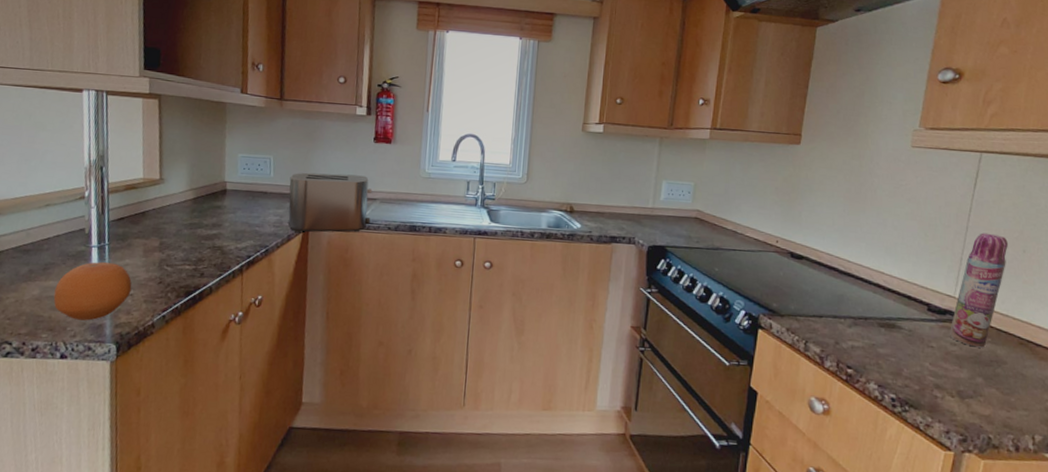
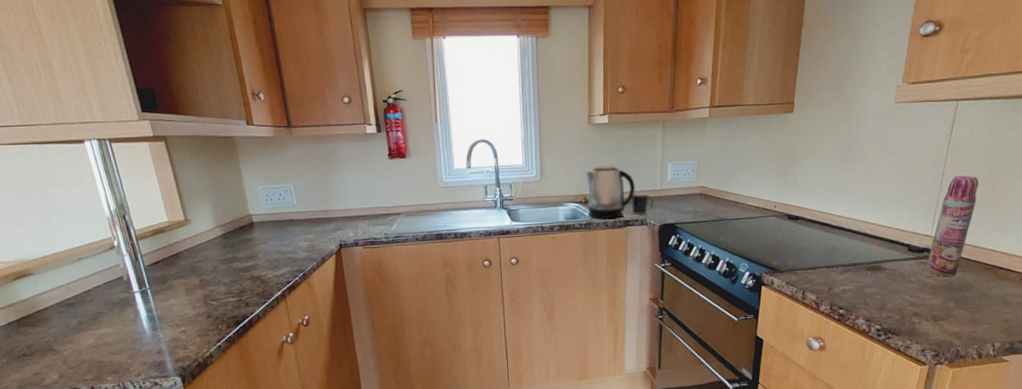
fruit: present [53,262,132,321] -> none [108,305,183,361]
toaster: present [287,172,373,233] -> none [313,192,398,255]
kettle: none [572,175,626,235] -> present [586,165,635,221]
mug: none [620,208,644,232] -> present [631,192,654,215]

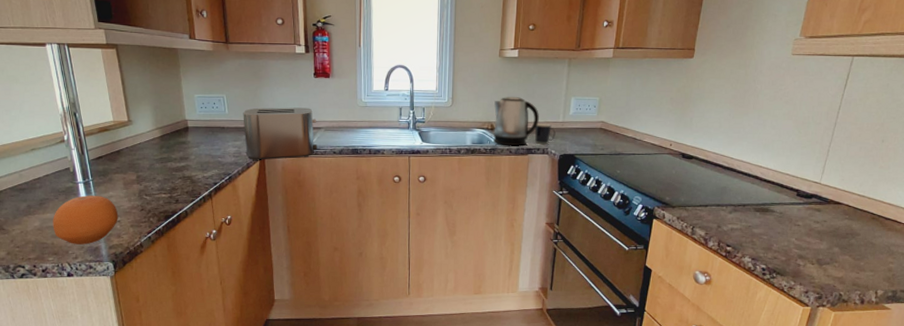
fruit: none [108,305,183,361] -> present [53,195,118,245]
toaster: none [313,192,398,255] -> present [243,107,317,161]
whipped cream can: present [926,175,978,277] -> none [813,127,870,224]

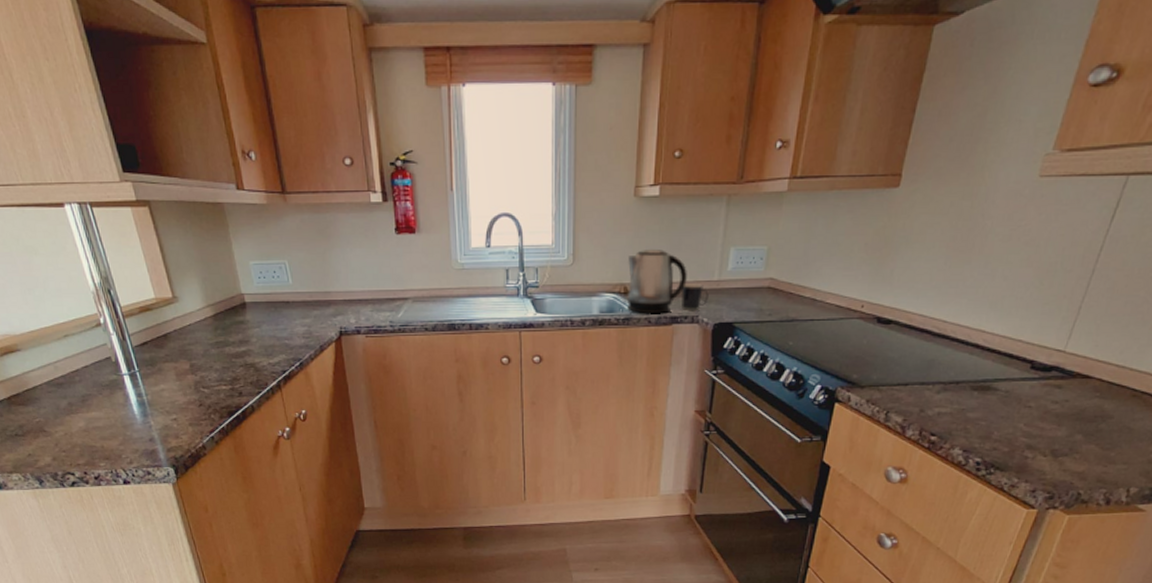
fruit: present [53,195,118,245] -> none [99,390,174,447]
toaster: present [243,107,317,161] -> none [310,273,405,343]

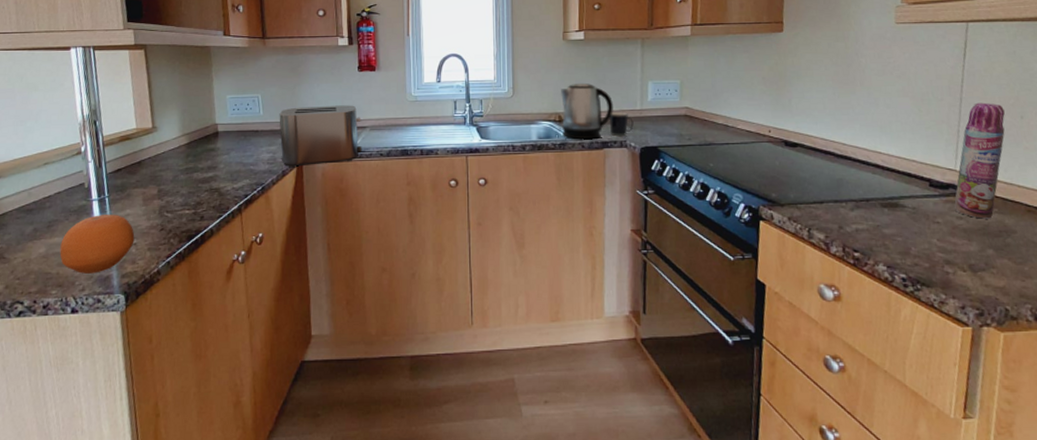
fruit: none [99,390,174,447] -> present [59,215,135,274]
toaster: none [310,273,405,343] -> present [279,105,362,168]
whipped cream can: none [1051,274,1141,404] -> present [953,102,1005,219]

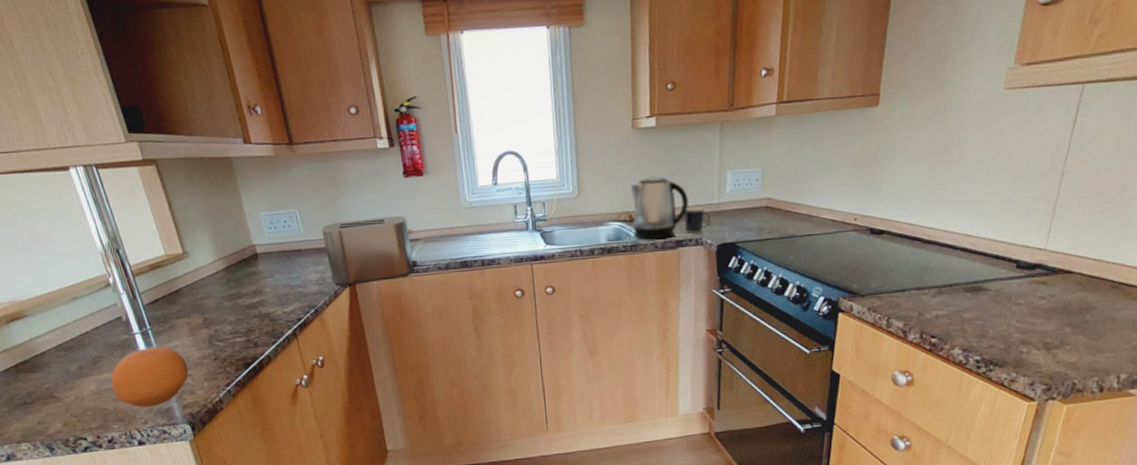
whipped cream can: present [953,102,1005,219] -> none [1037,174,1107,298]

